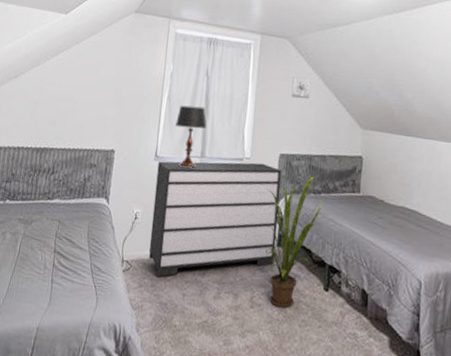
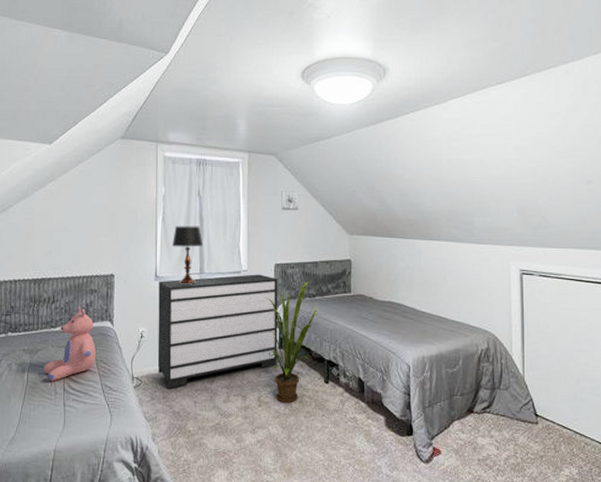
teddy bear: none [36,180,90,255] -> present [44,306,97,381]

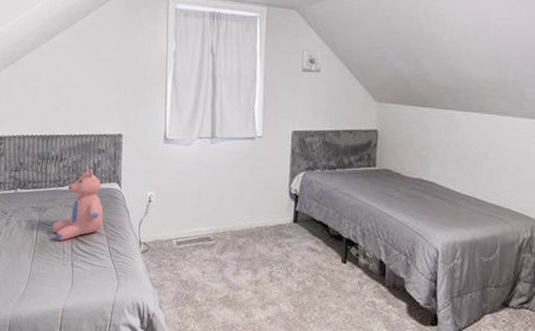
dresser: present [157,274,278,388] -> none [165,141,295,257]
table lamp: present [172,226,203,284] -> none [183,85,216,149]
house plant: present [265,282,319,403] -> none [280,152,339,281]

